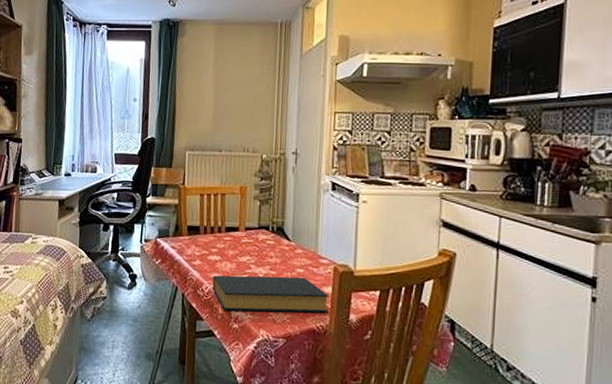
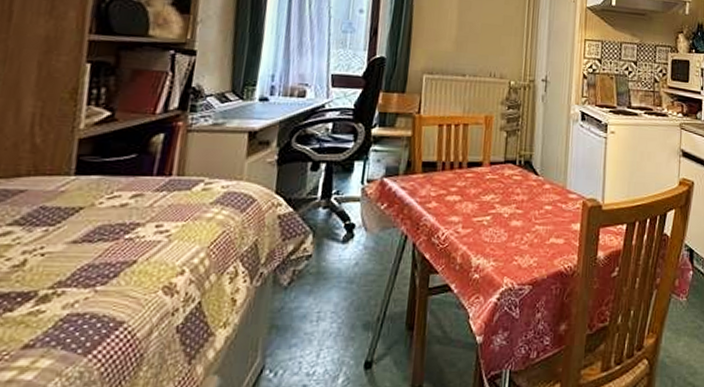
hardback book: present [212,275,329,313] -> none [450,214,578,259]

